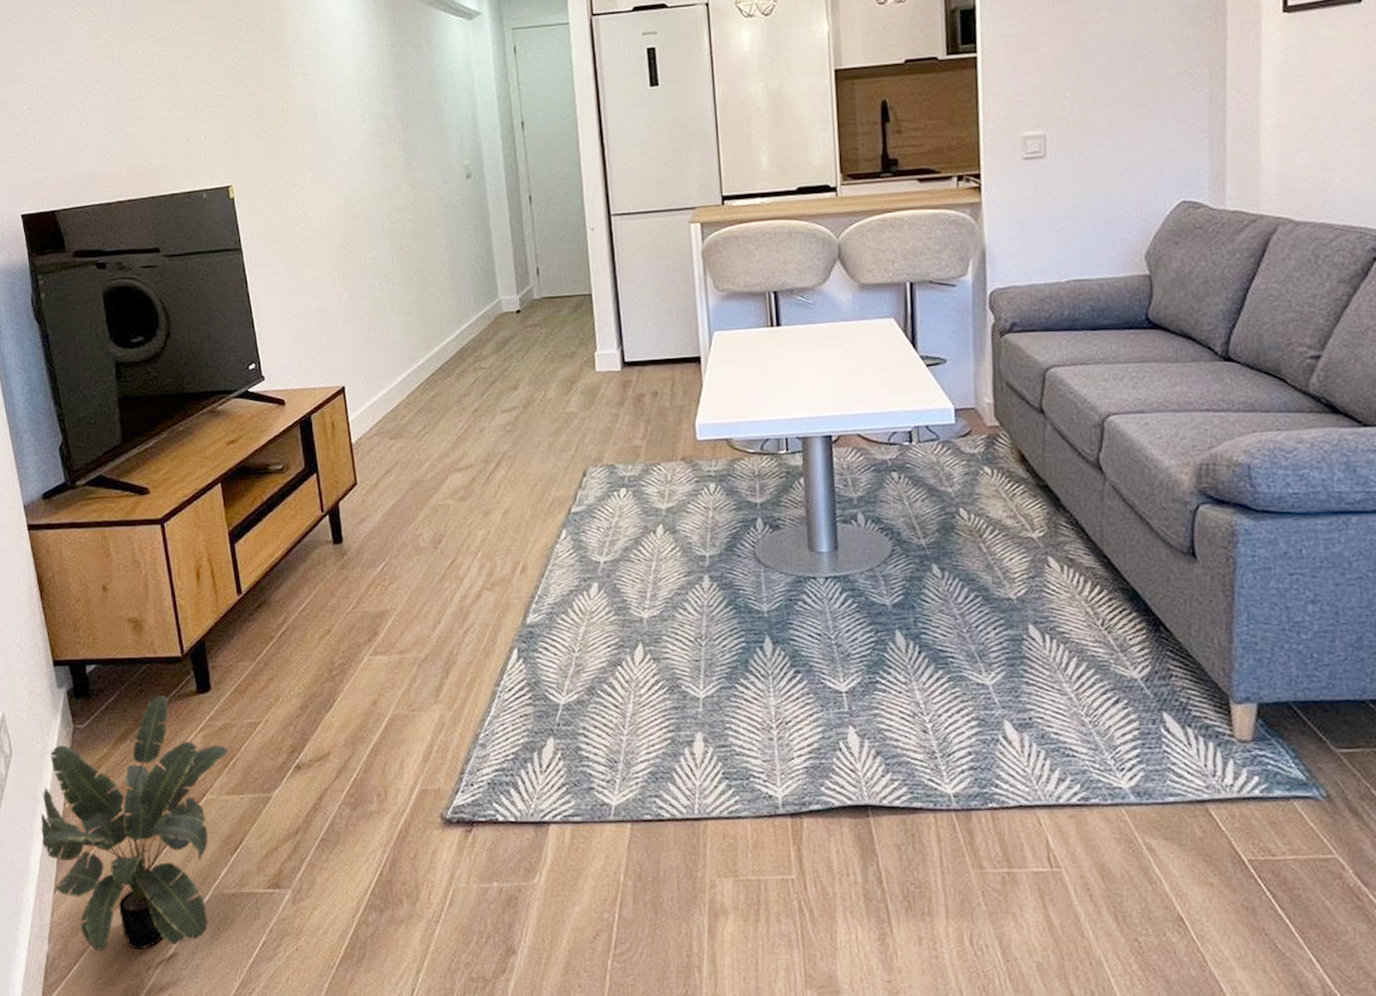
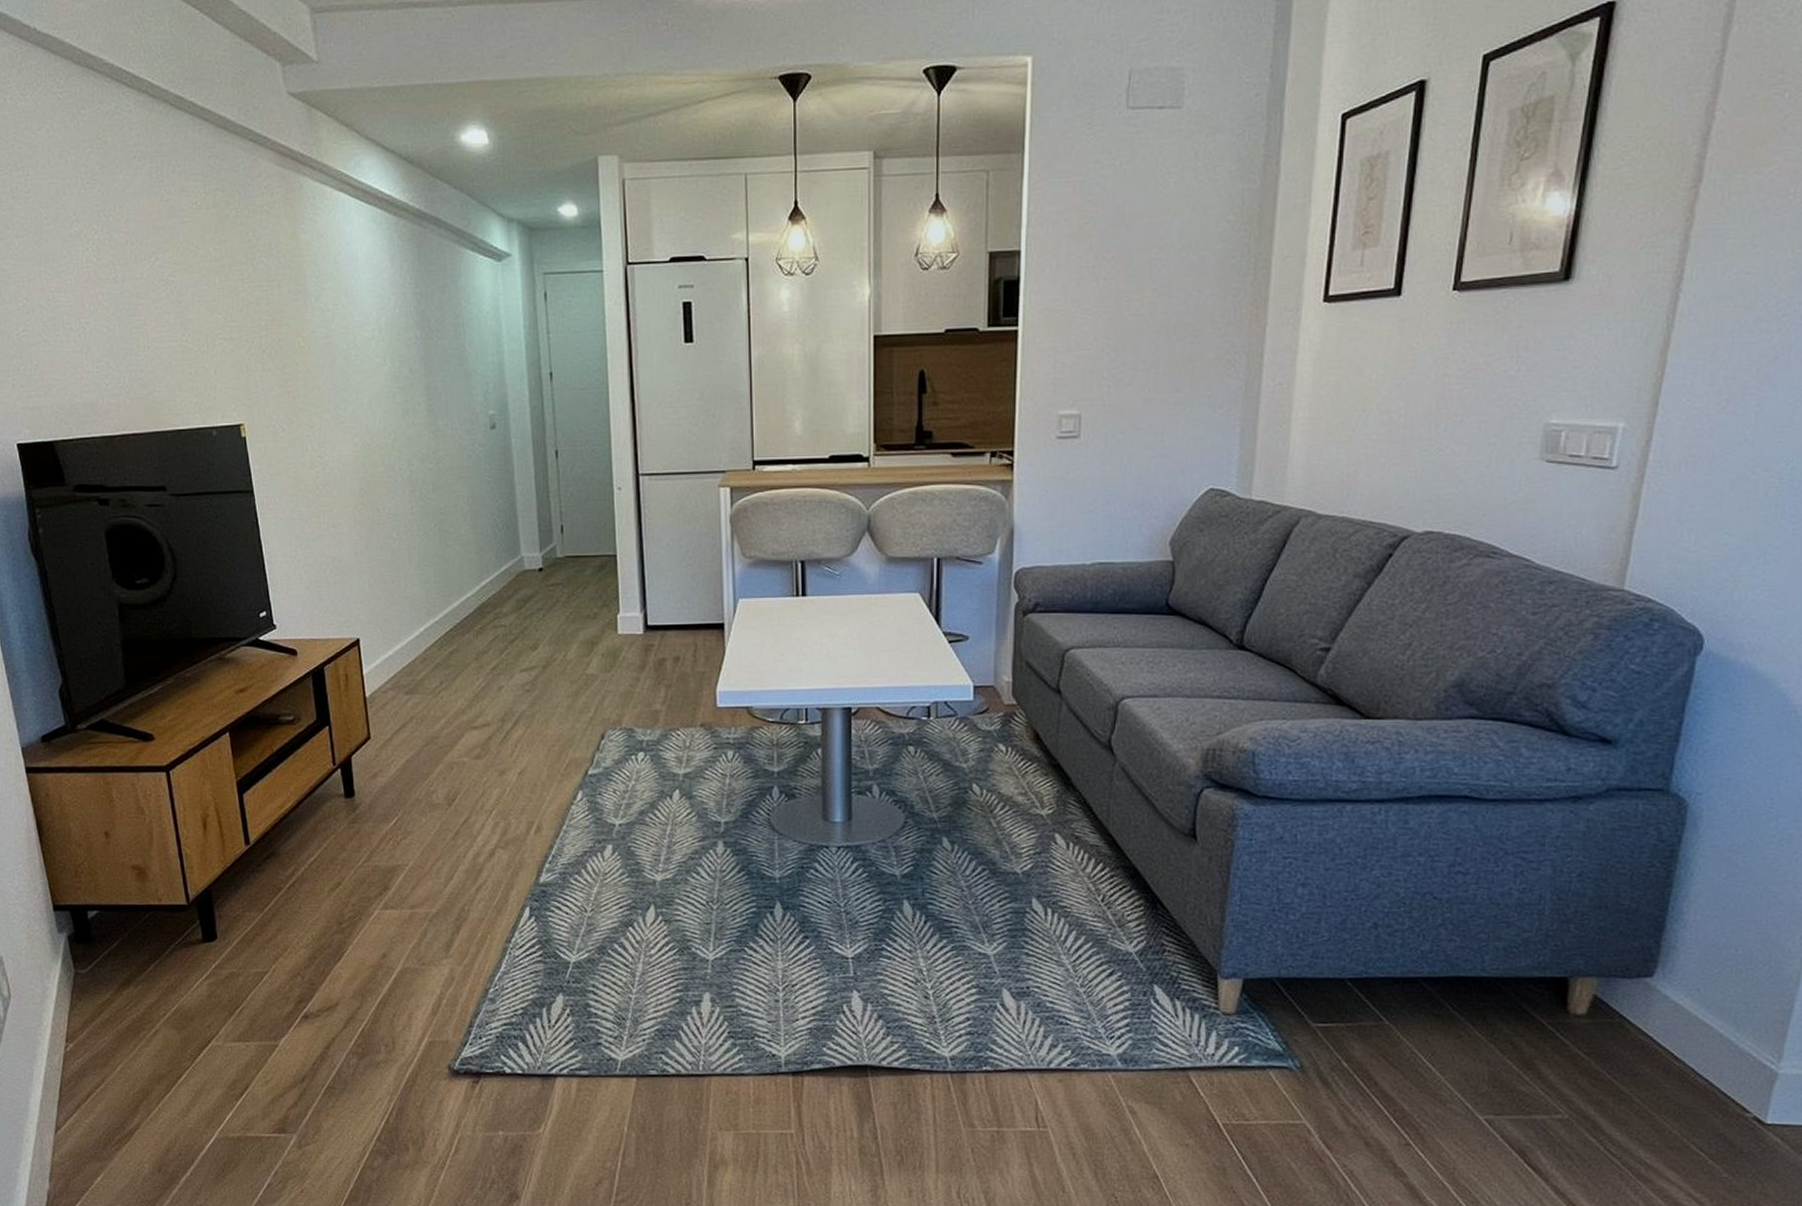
potted plant: present [40,696,228,951] -> none [40,943,234,1190]

